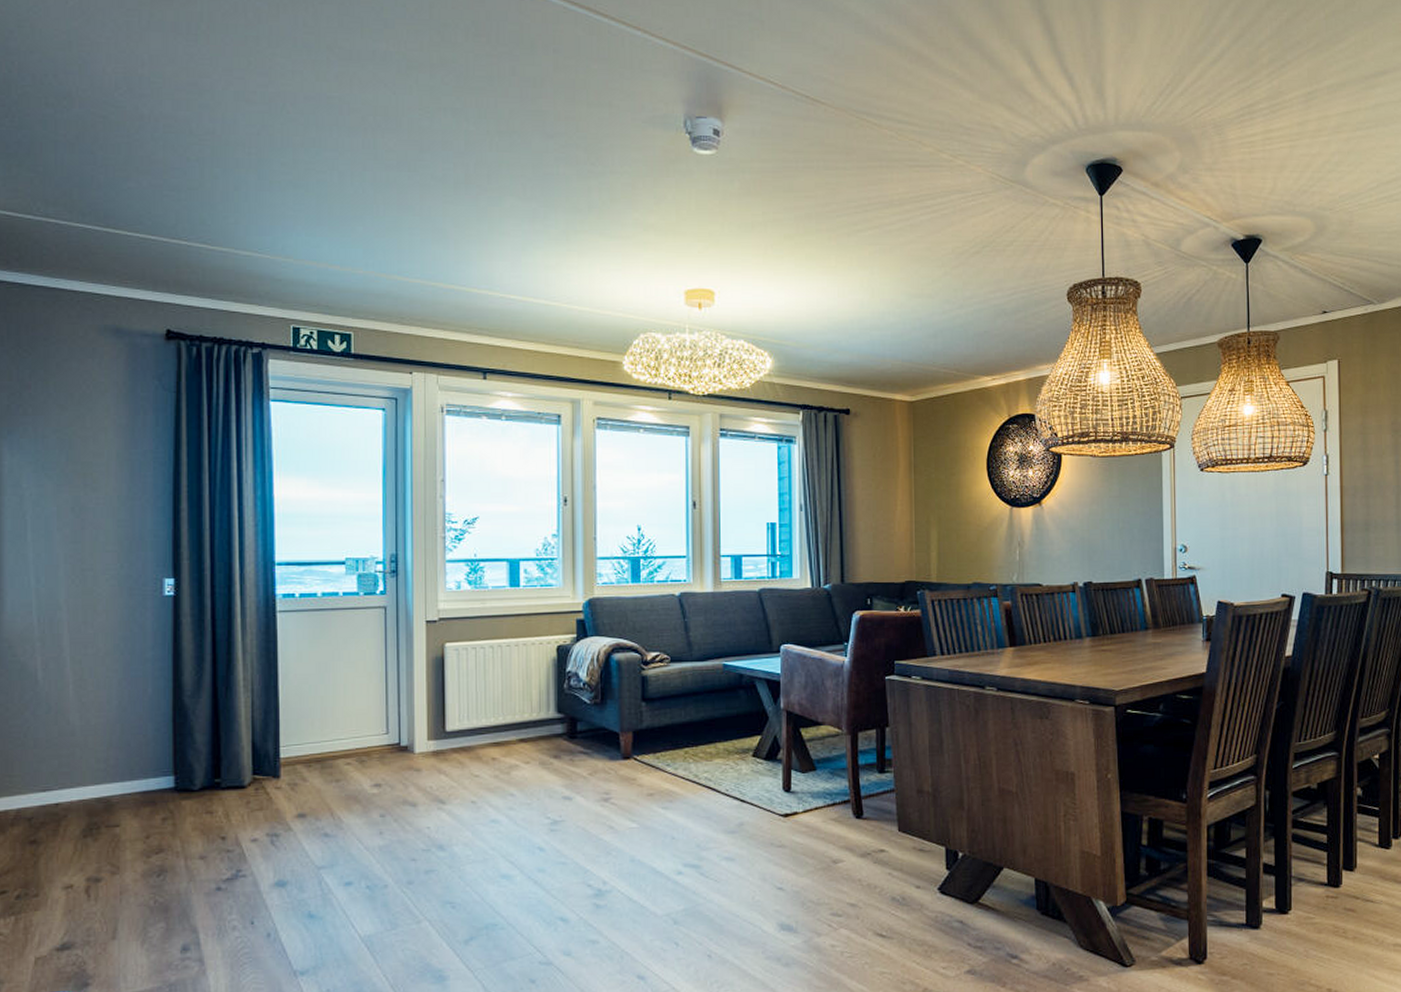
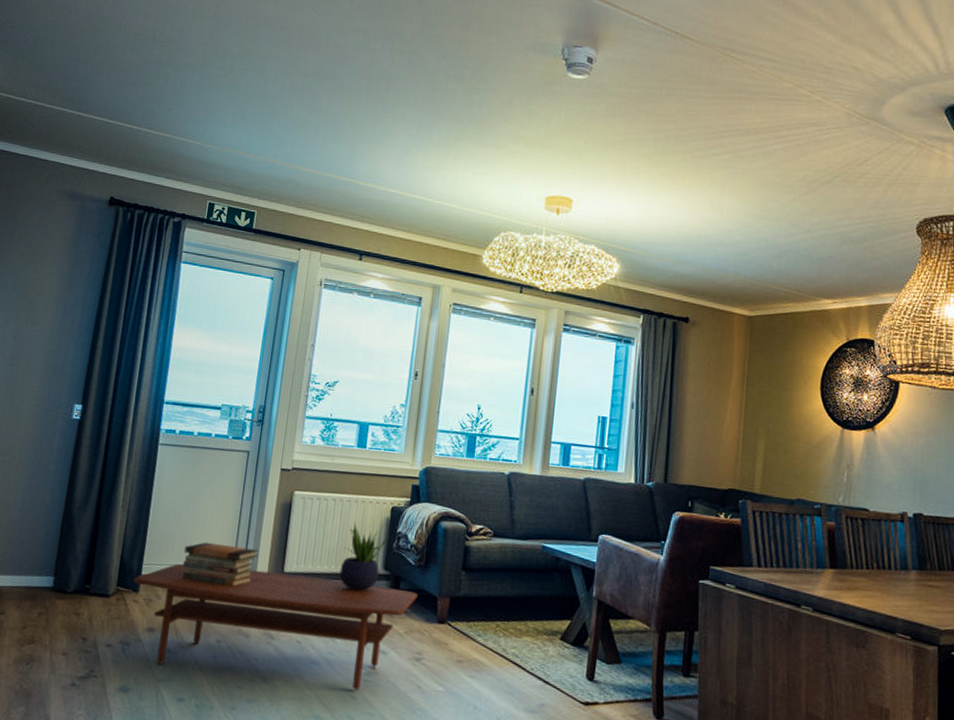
coffee table: none [271,730,597,851] -> present [133,563,417,691]
book stack: none [326,711,413,756] -> present [182,542,258,587]
potted plant: none [508,667,559,739] -> present [339,522,389,591]

